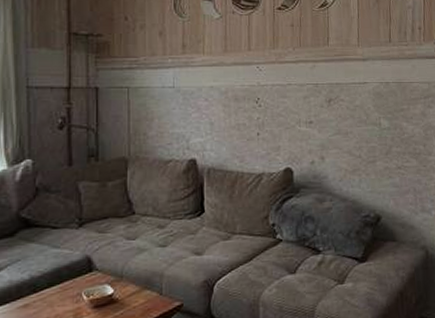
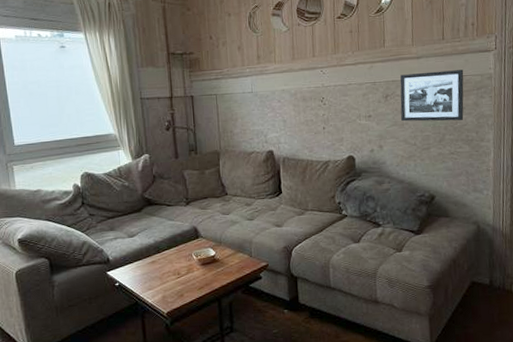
picture frame: none [344,76,411,132] -> present [400,70,464,122]

